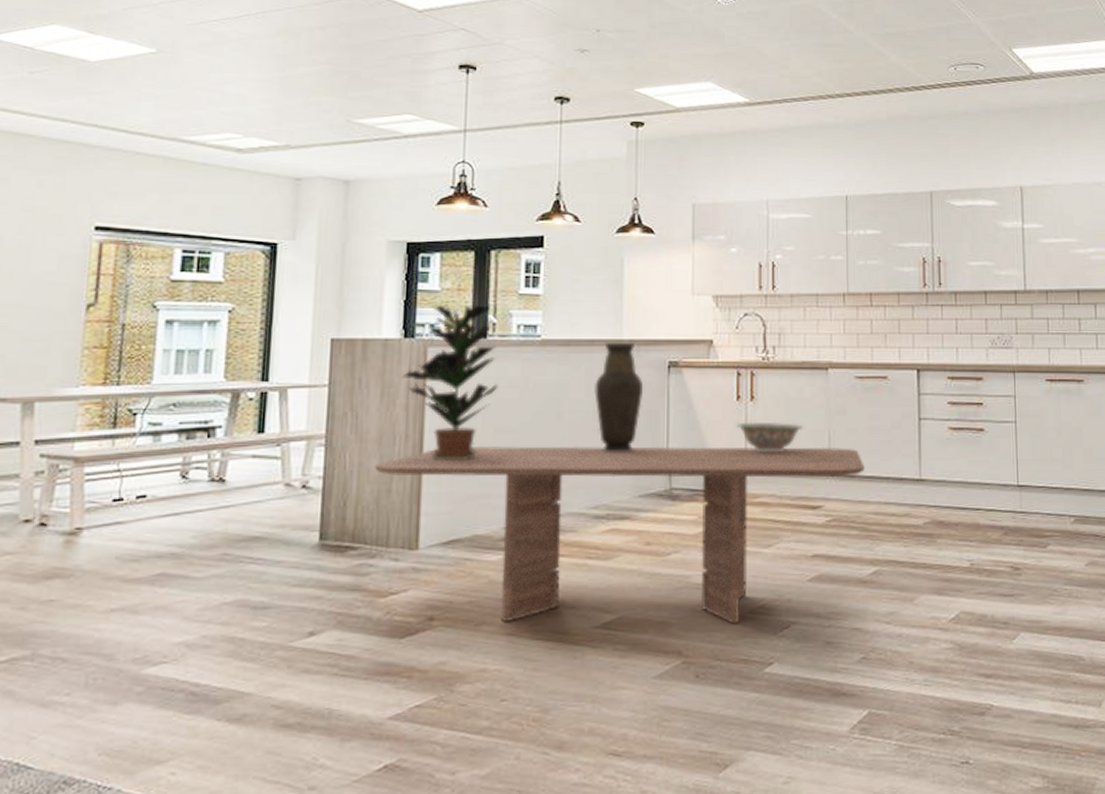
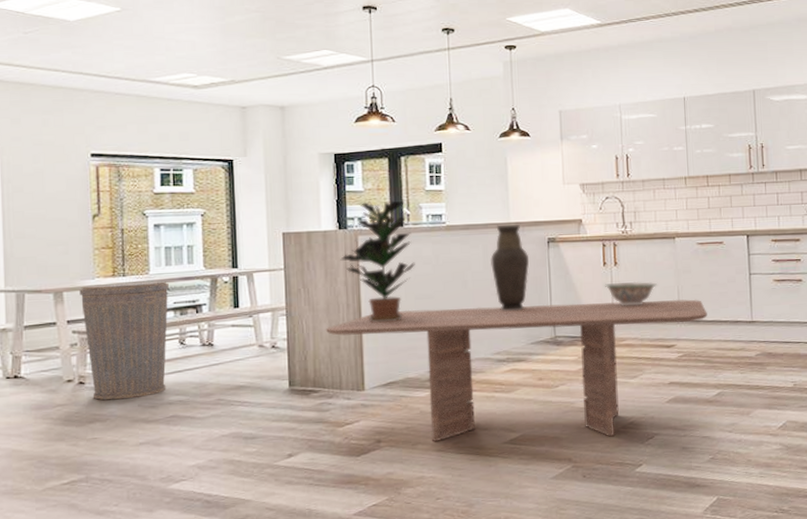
trash can: none [56,393,176,549] -> present [79,280,169,400]

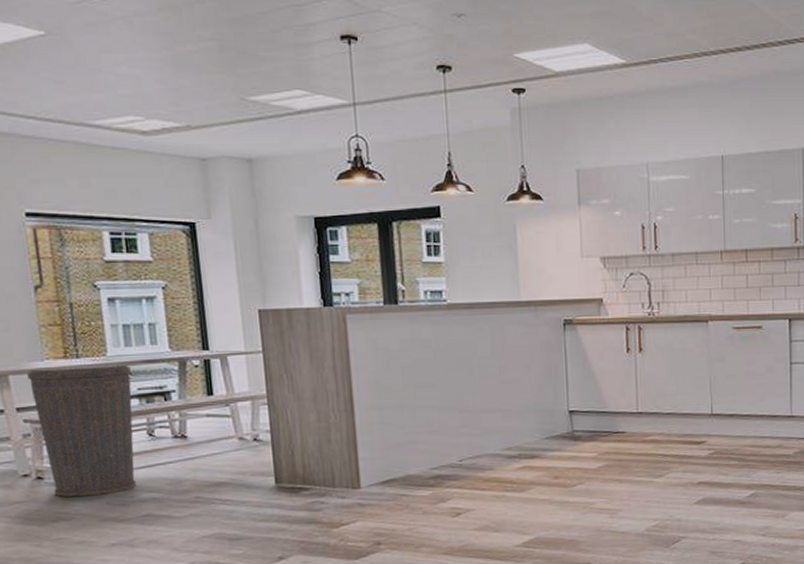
dining table: present [325,299,708,441] -> none [313,390,742,544]
potted plant: present [340,200,415,323] -> none [326,274,413,414]
vase: present [491,225,530,311] -> none [499,303,543,402]
decorative bowl: present [604,281,657,306] -> none [627,370,687,398]

